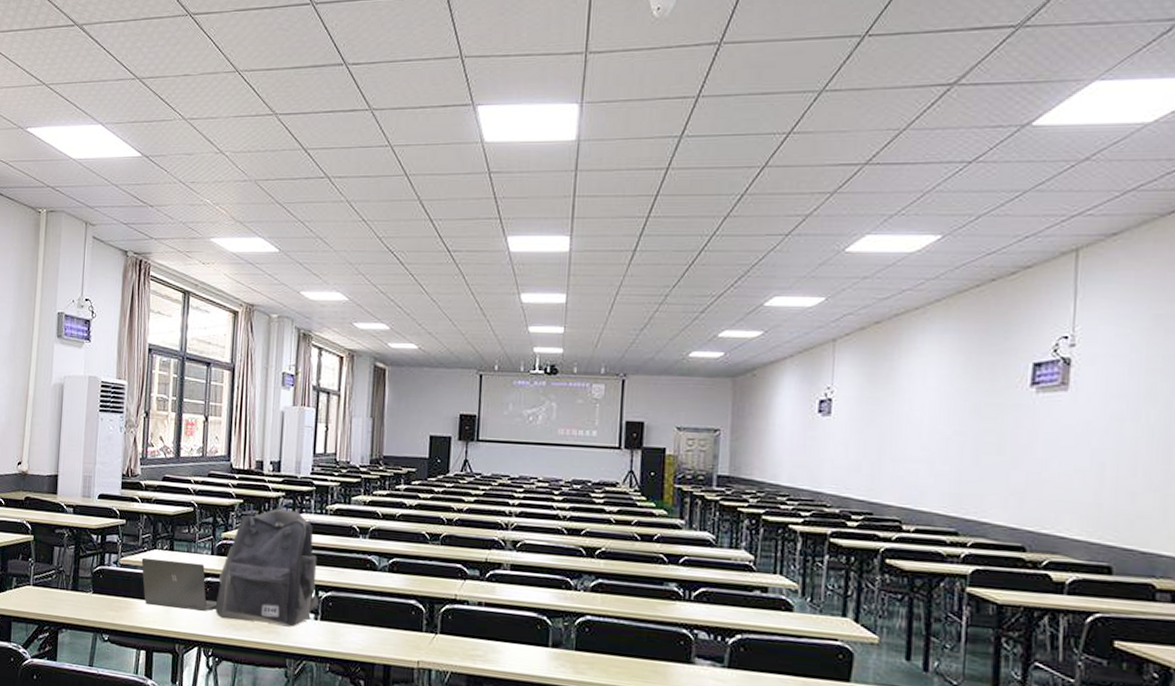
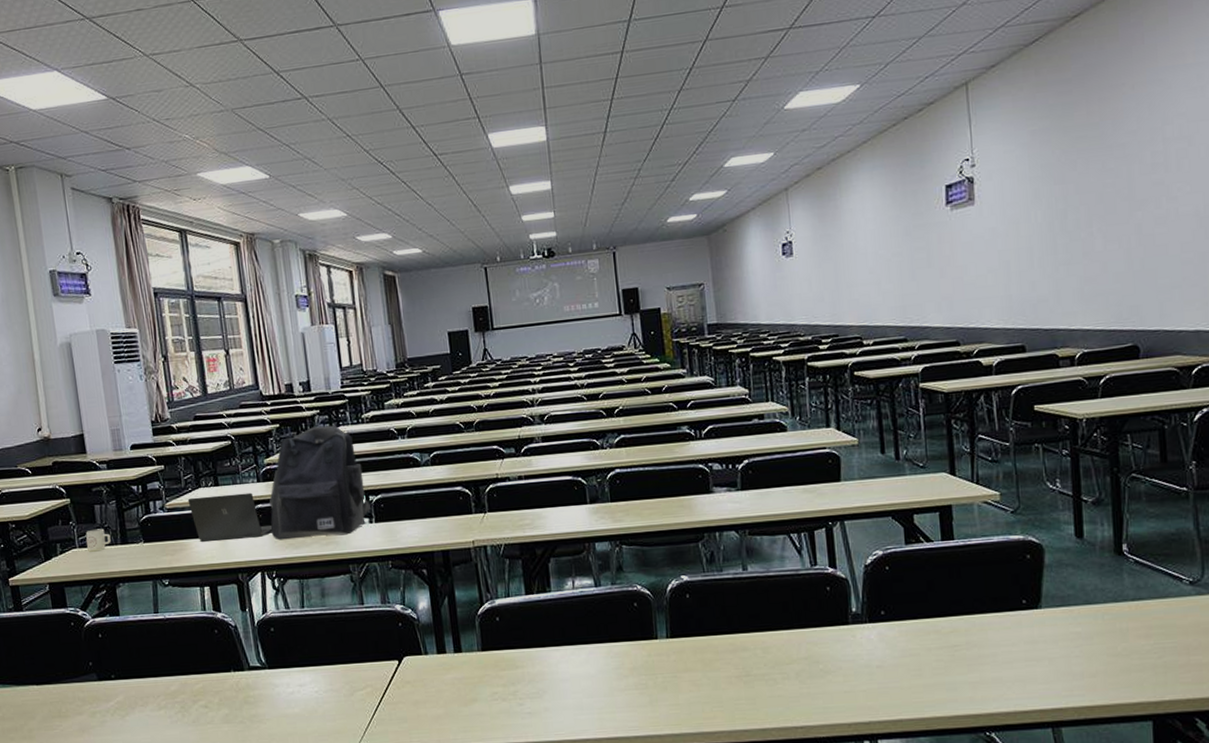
mug: none [39,570,63,593] -> present [85,528,111,552]

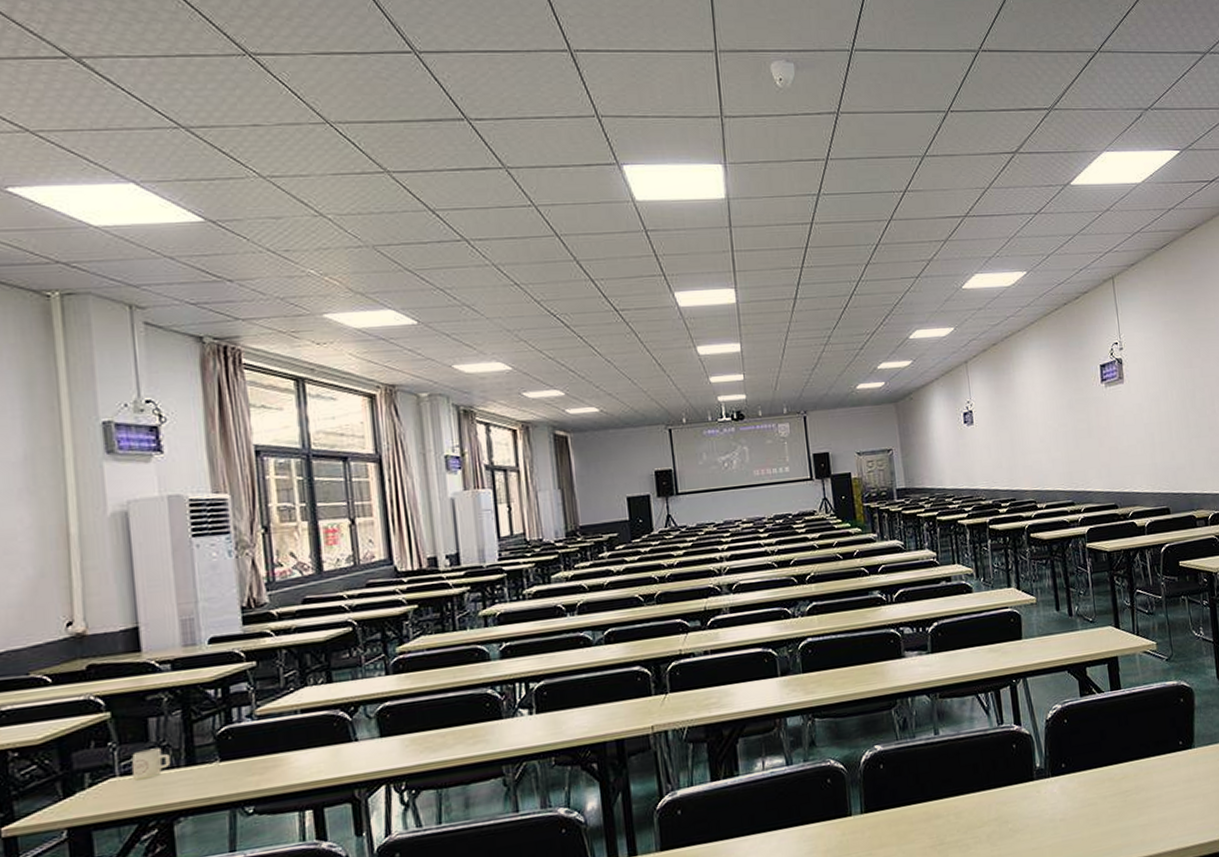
laptop: present [187,492,273,543] -> none [287,688,404,755]
backpack: present [269,425,371,540] -> none [400,603,531,744]

